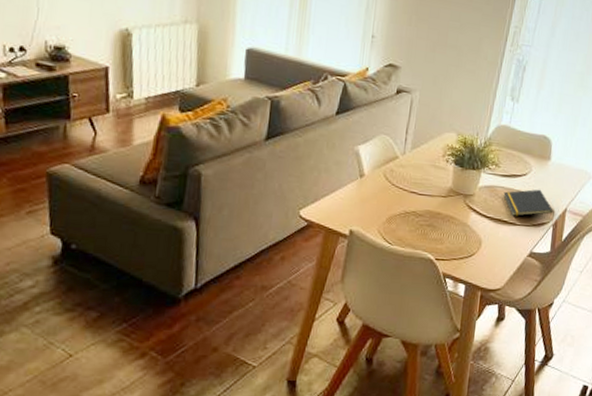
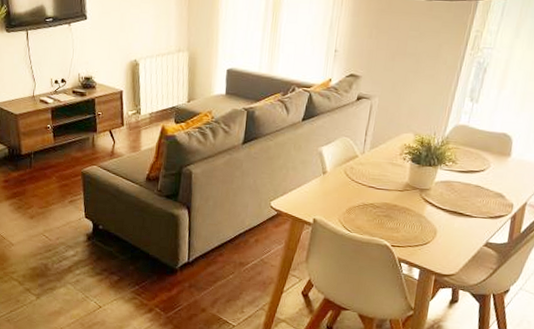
notepad: present [503,189,553,216] -> none [460,184,512,209]

